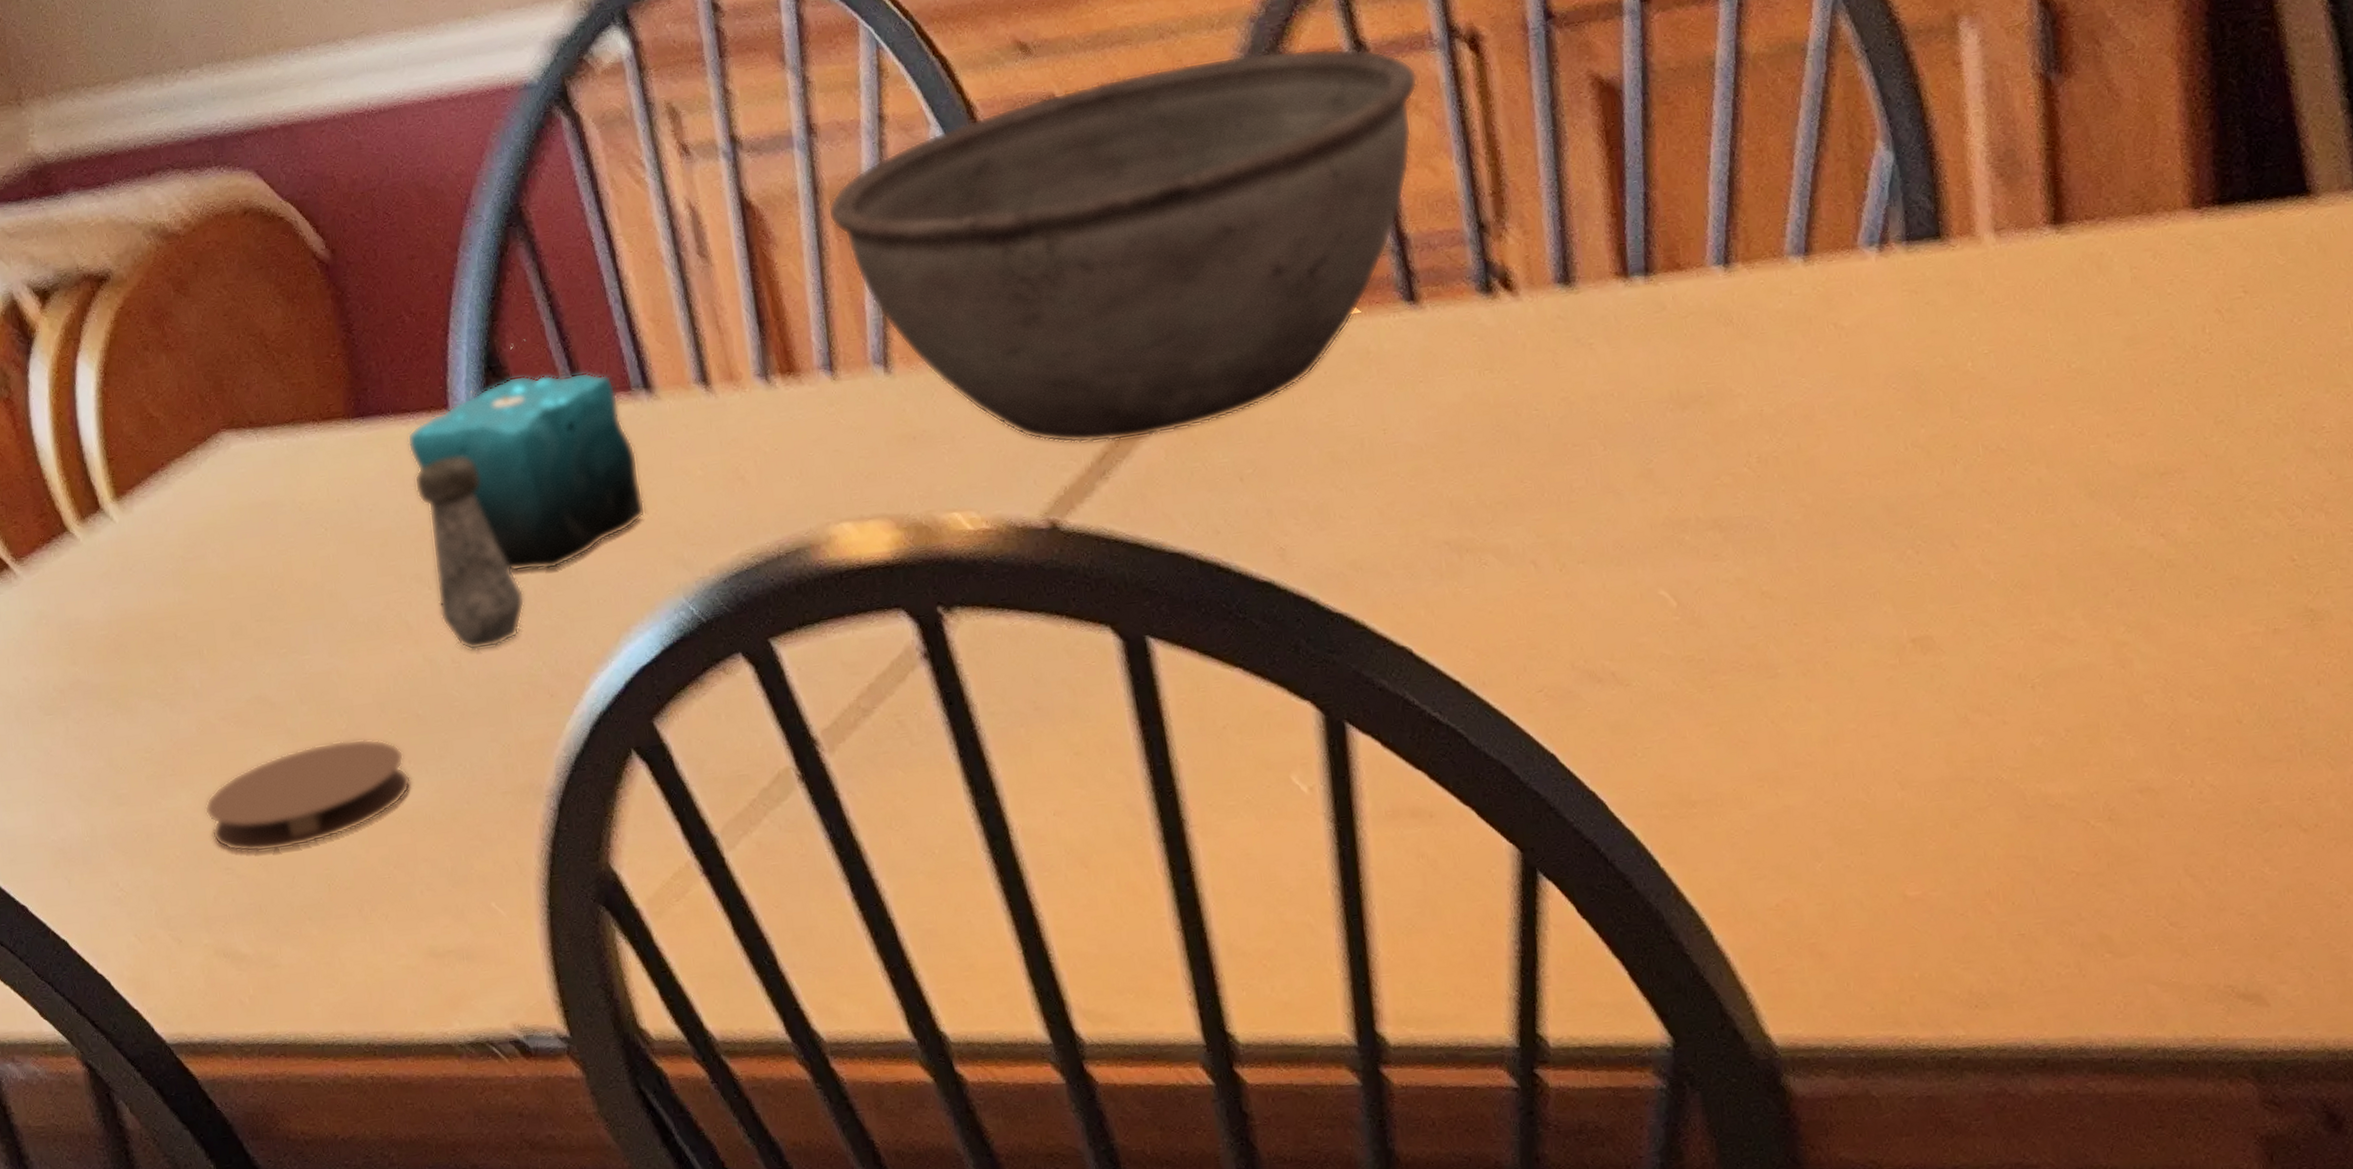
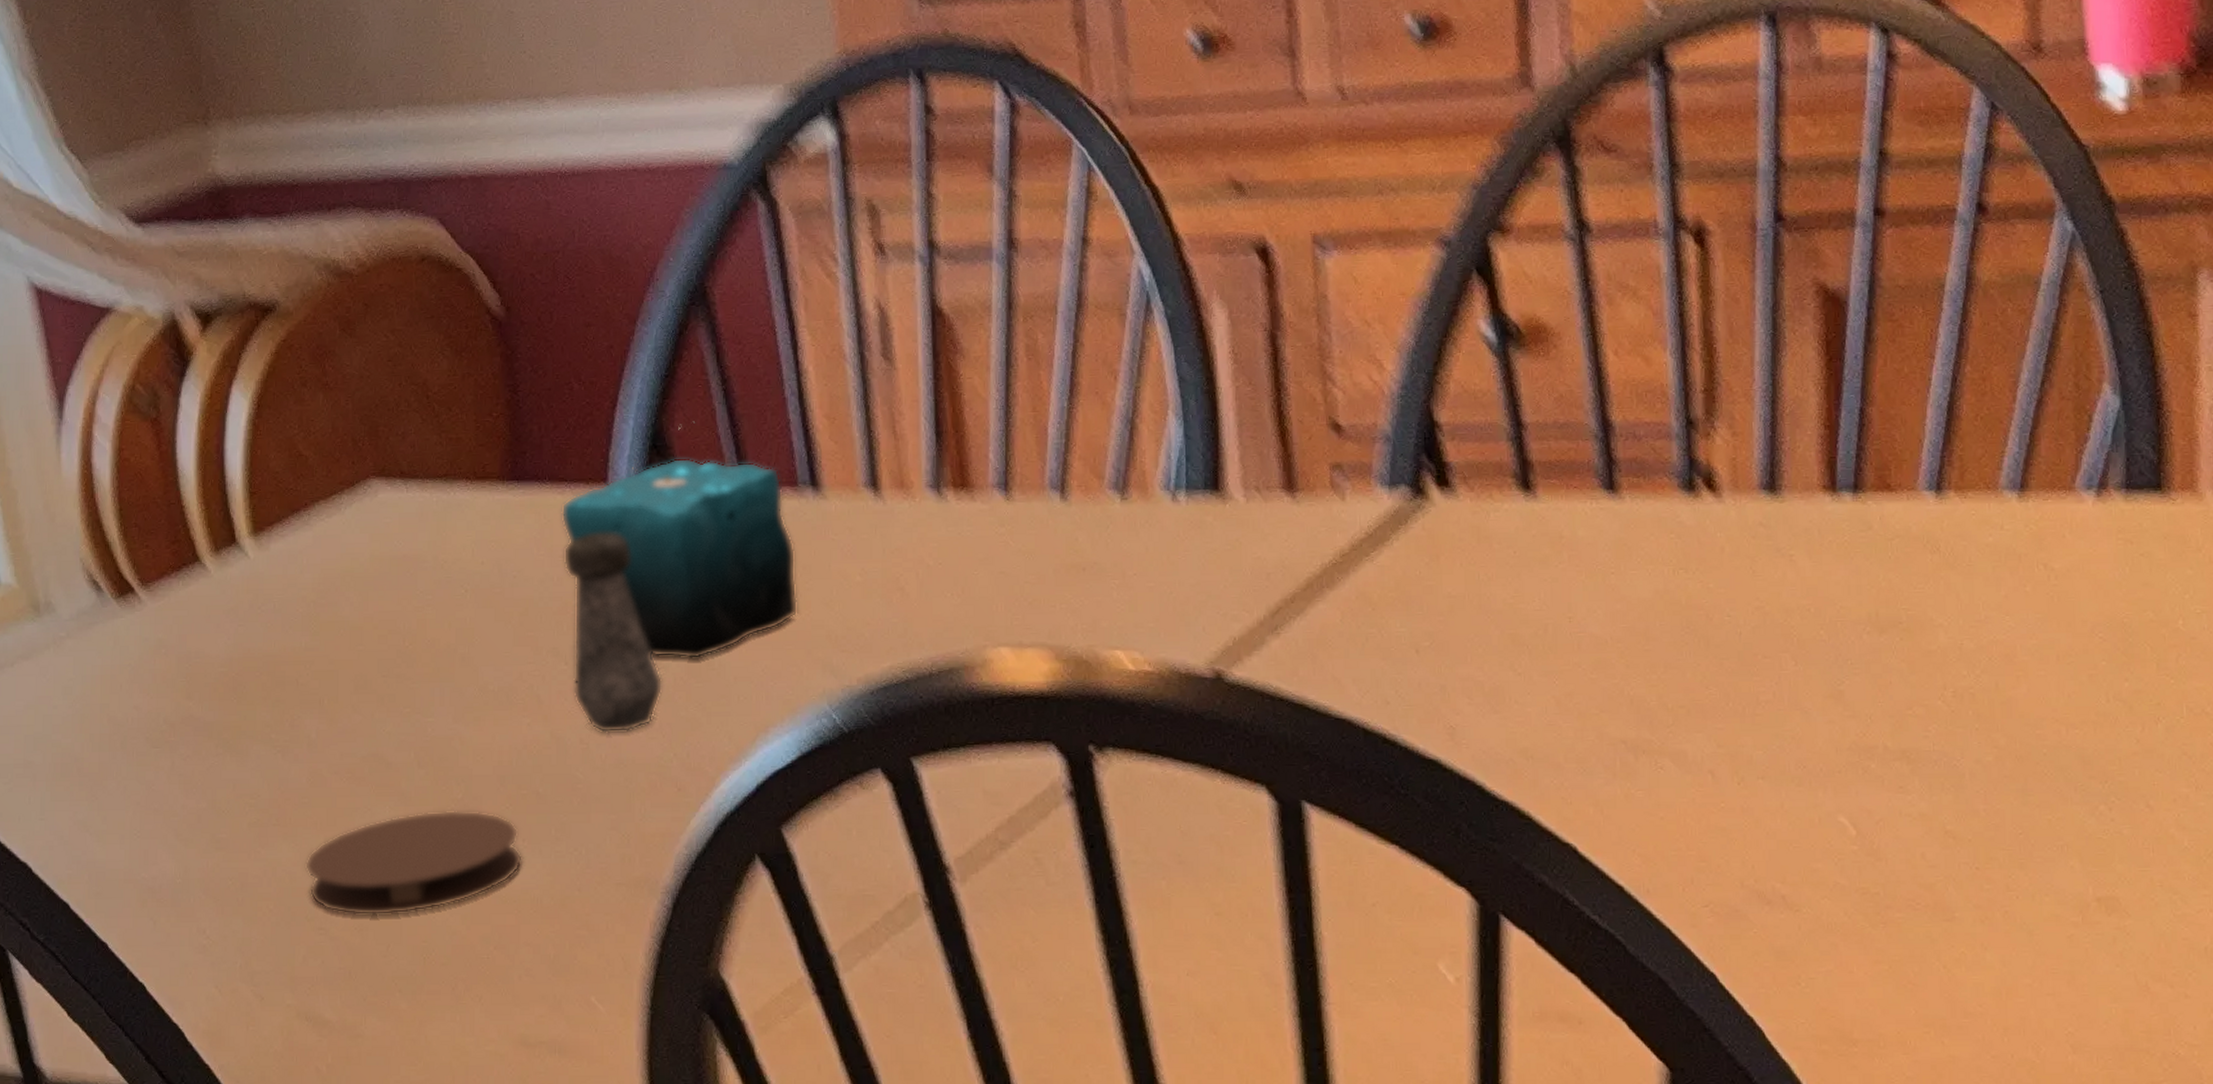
bowl: present [827,48,1418,444] -> none [1020,221,1639,597]

